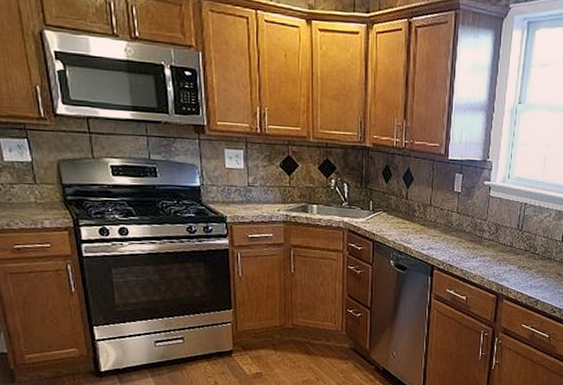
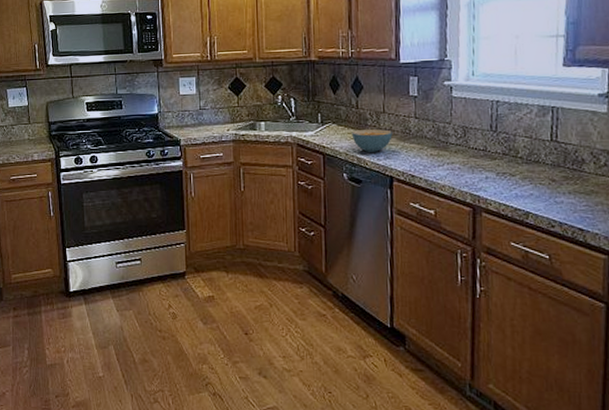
cereal bowl: none [400,220,436,242] -> present [351,129,393,152]

